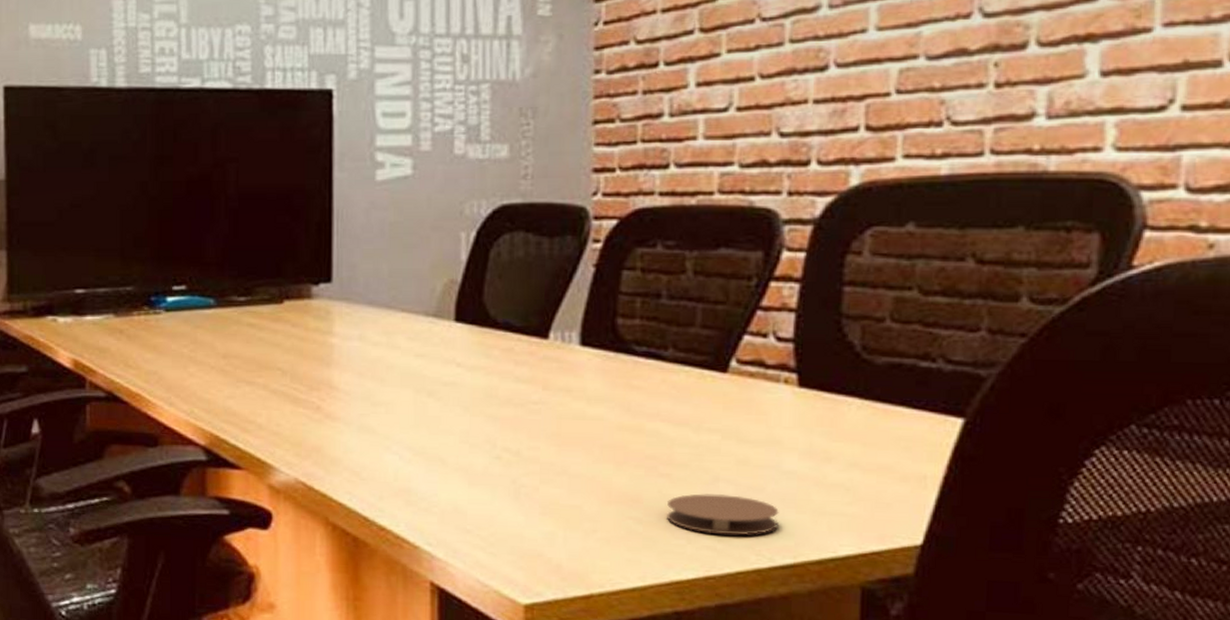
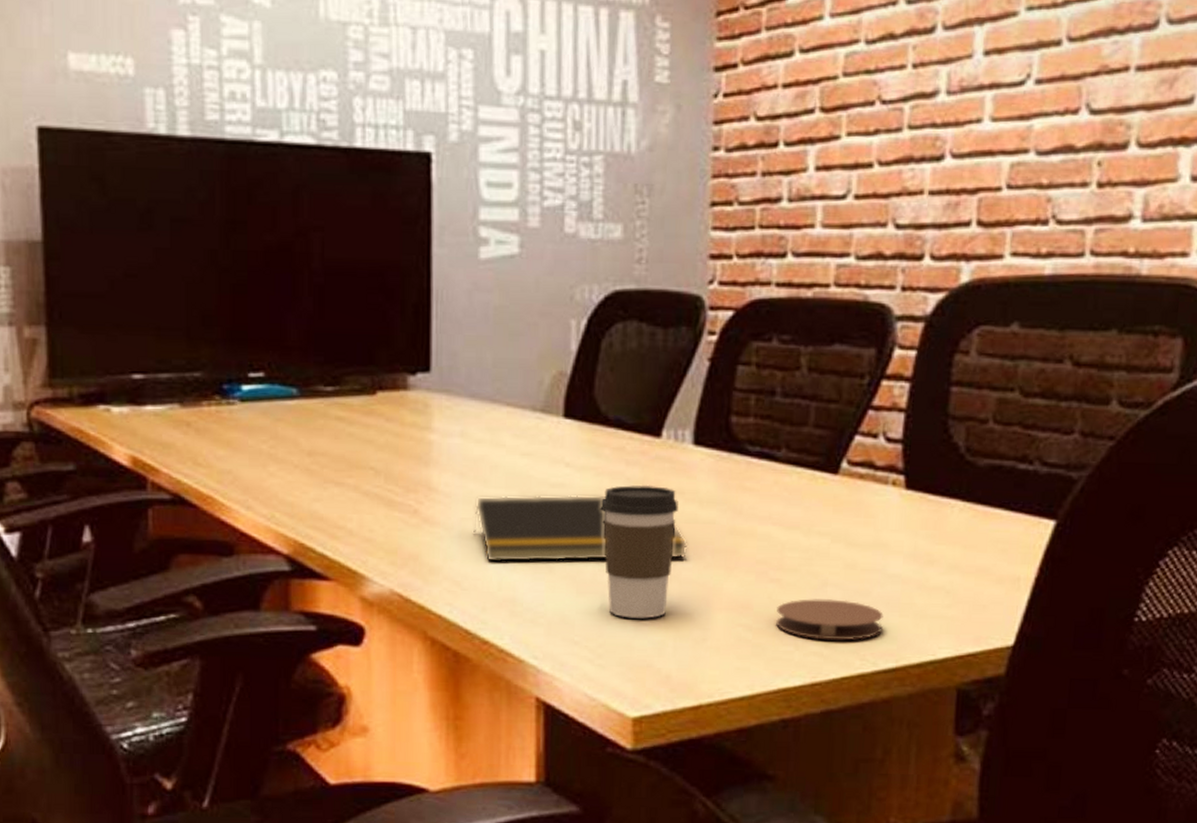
notepad: none [370,392,577,456] -> present [472,494,688,563]
coffee cup: none [491,383,566,510] -> present [601,484,678,619]

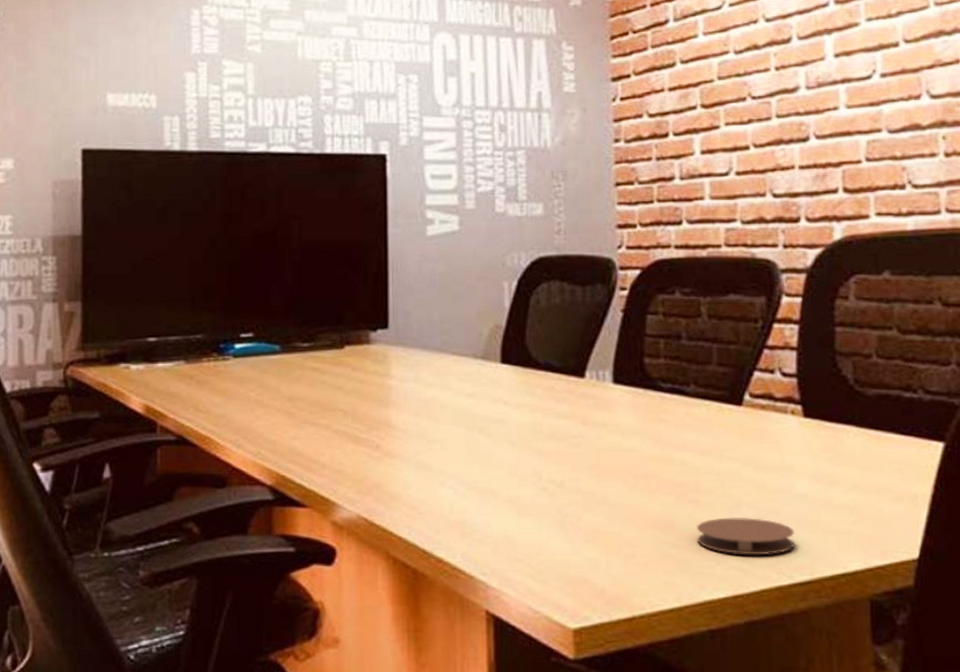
notepad: present [472,494,688,563] -> none [426,428,614,490]
coffee cup: present [601,484,678,619] -> none [536,418,603,538]

